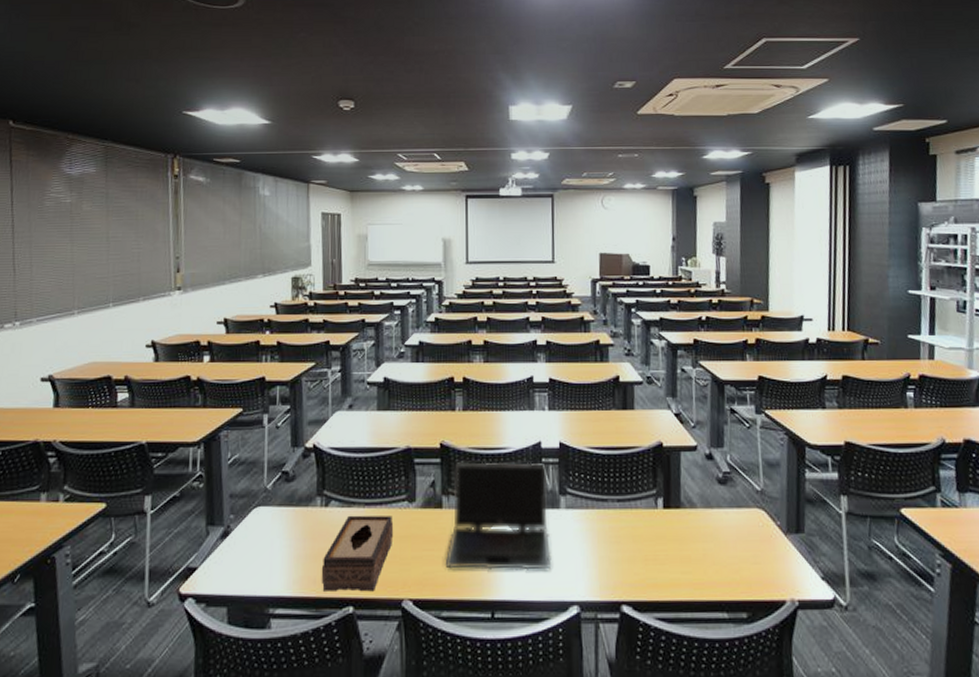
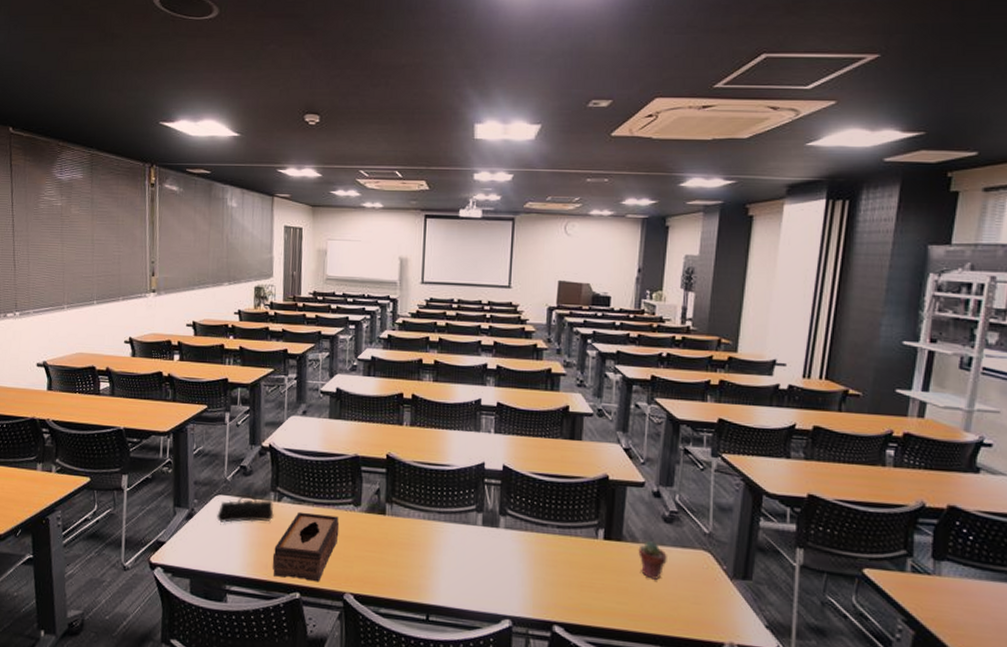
pencil case: none [256,501,321,537] -> present [217,493,274,523]
laptop computer: present [445,462,551,570] -> none [385,474,489,583]
potted succulent: none [697,504,725,545] -> present [638,540,667,581]

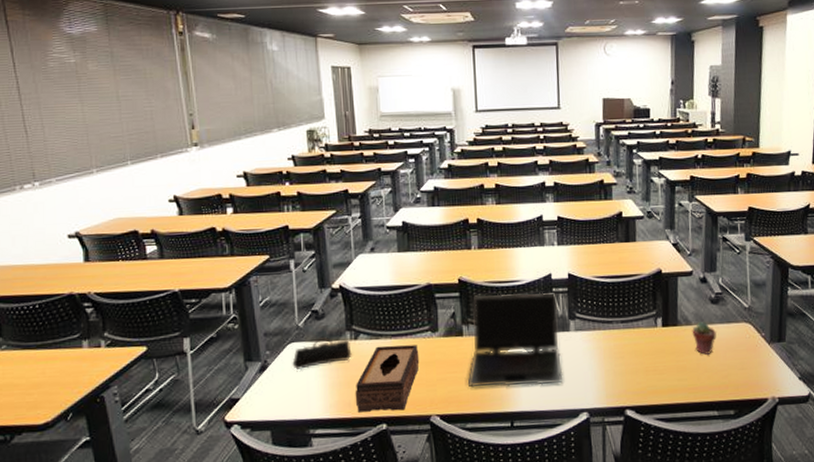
laptop computer: none [385,474,489,583] -> present [467,292,563,388]

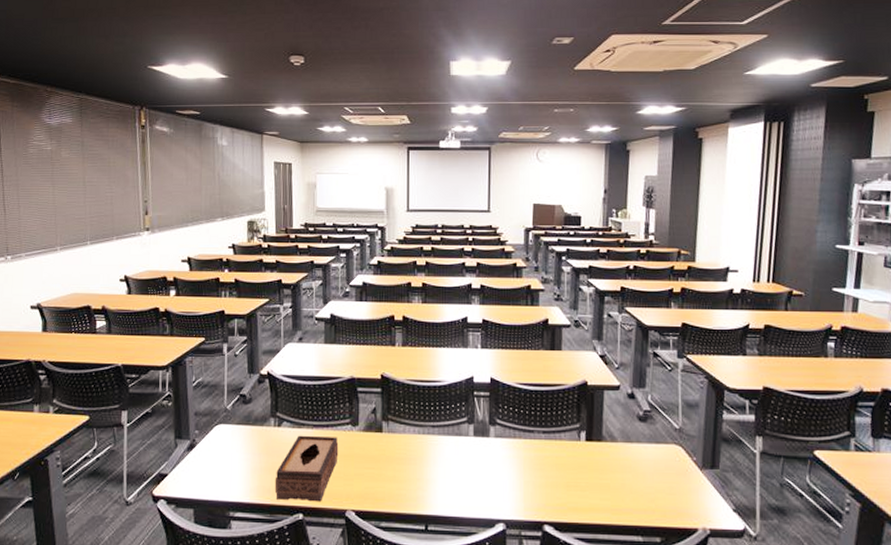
pencil case: present [292,336,352,369] -> none [218,421,275,451]
laptop computer: present [467,292,563,388] -> none [384,392,481,491]
potted succulent: present [692,321,717,356] -> none [617,438,644,476]

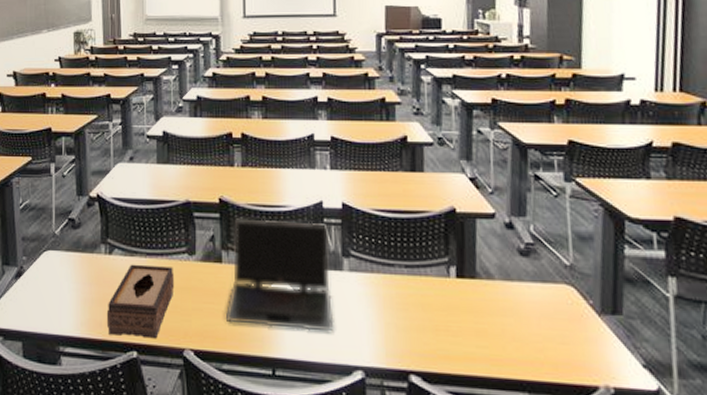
laptop computer: none [384,392,481,491] -> present [225,218,334,332]

